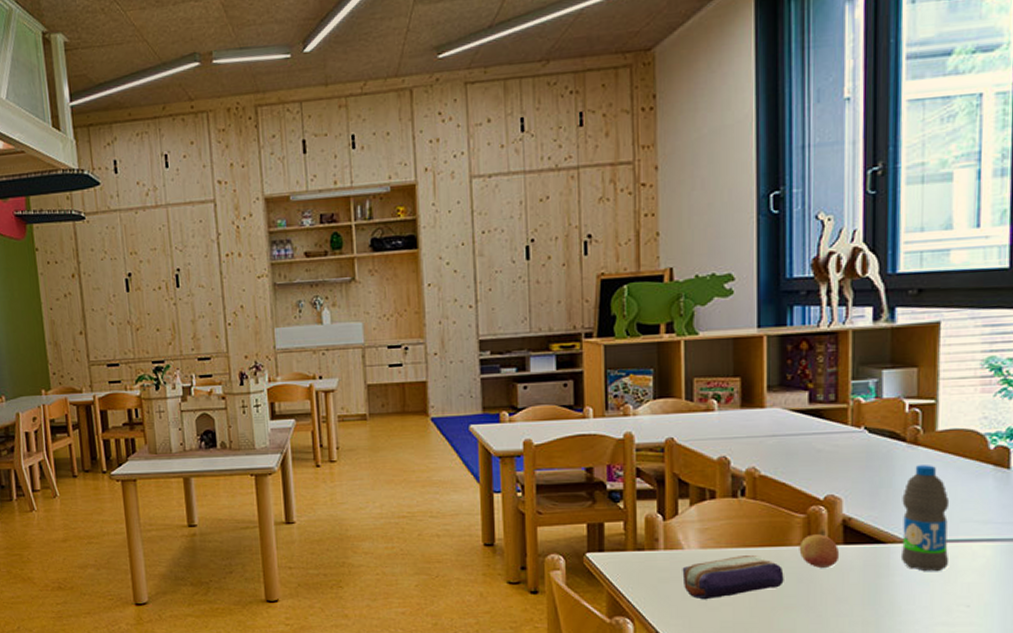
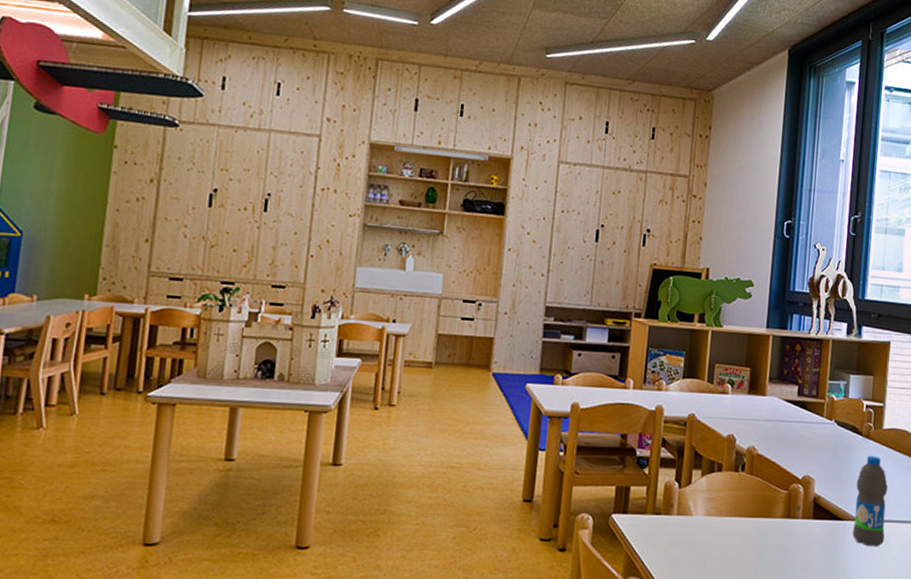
pencil case: present [682,554,784,600] -> none [689,523,768,564]
fruit: present [799,534,840,568] -> none [780,509,810,539]

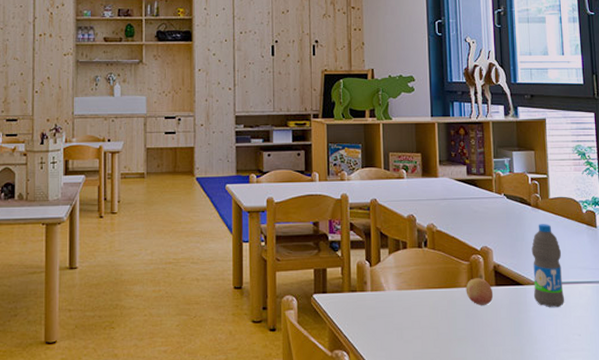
fruit: none [780,509,810,539] -> present [466,278,494,305]

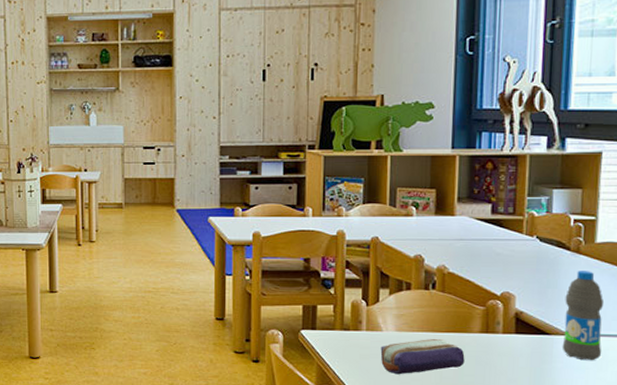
pencil case: none [384,295,457,334] -> present [380,338,465,375]
fruit: present [466,278,494,305] -> none [478,324,512,353]

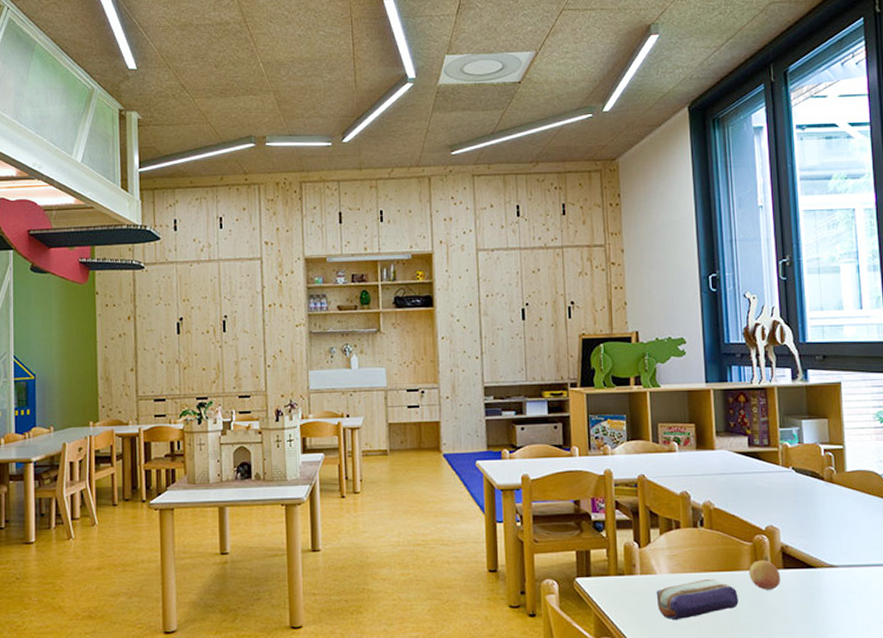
fruit: none [478,324,512,353] -> present [749,560,781,590]
water bottle: present [562,271,605,360] -> none [825,500,865,592]

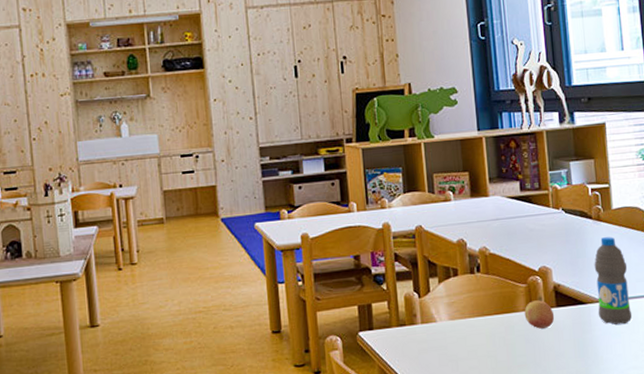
pencil case: present [656,578,739,621] -> none [437,322,516,366]
water bottle: none [825,500,865,592] -> present [594,237,633,325]

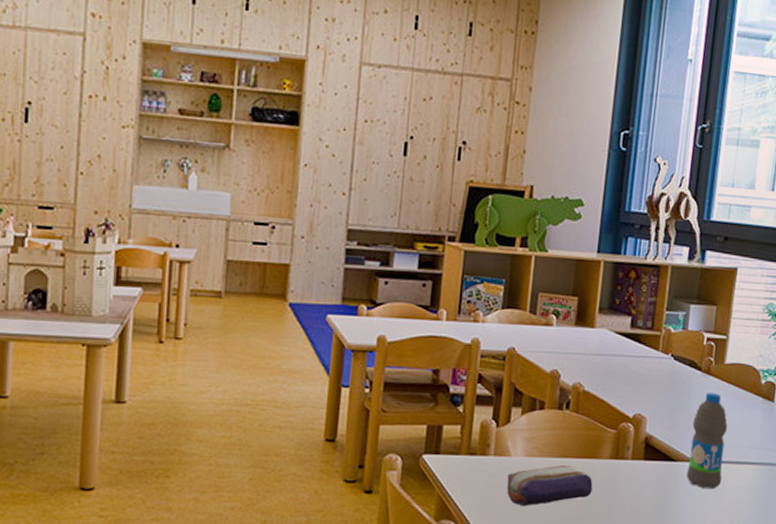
pencil case: none [437,322,516,366] -> present [507,464,593,507]
fruit: present [524,300,555,329] -> none [607,449,640,481]

